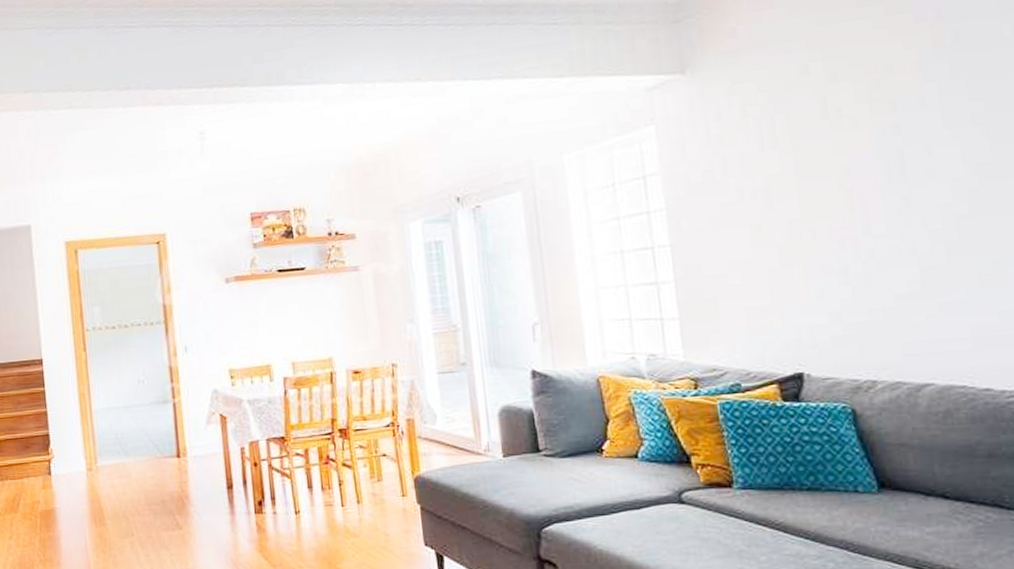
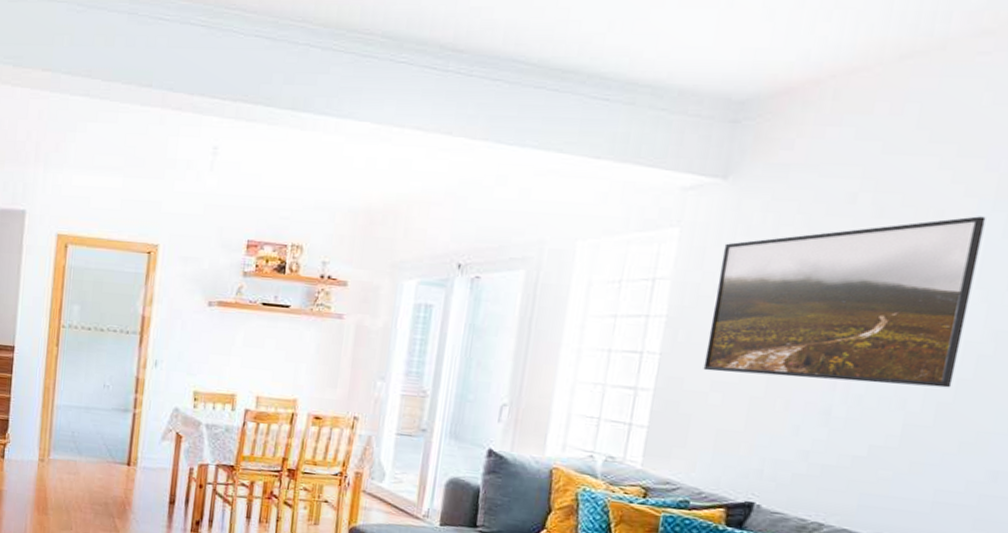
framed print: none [700,63,953,254] -> present [703,216,986,388]

